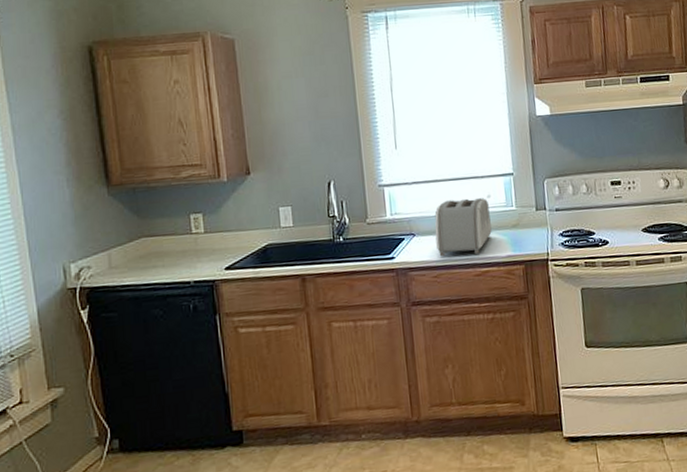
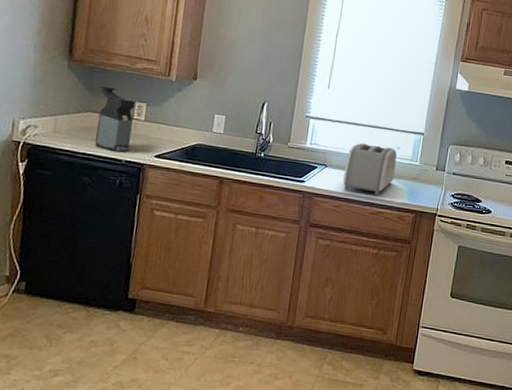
coffee maker: none [147,204,196,275] -> present [95,86,136,152]

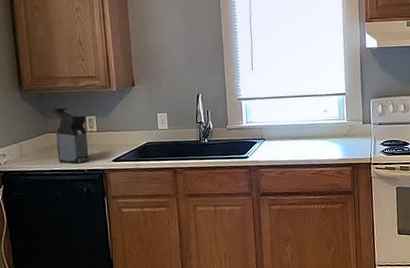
toaster: present [343,143,397,196] -> none [281,112,327,158]

